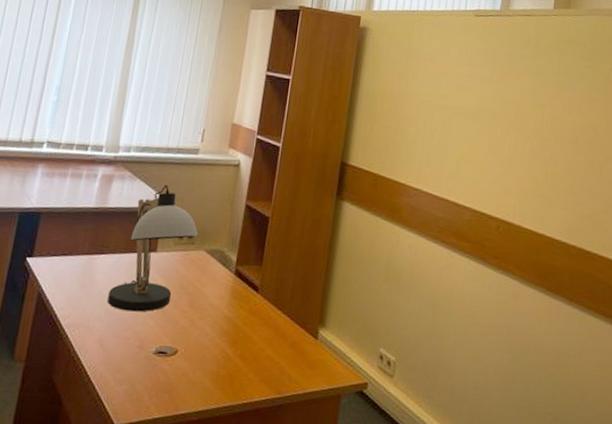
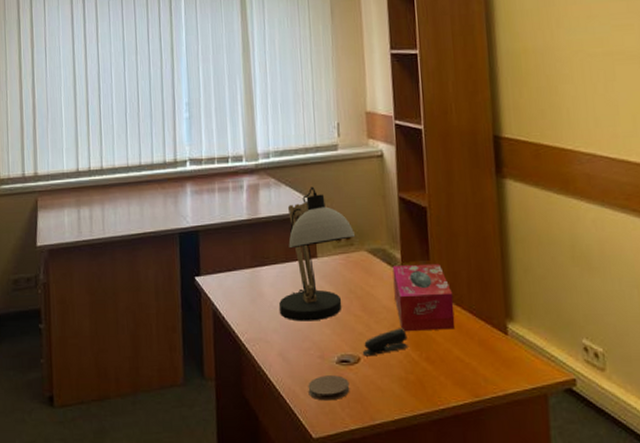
coaster: none [119,365,162,390] -> present [308,375,350,401]
stapler: none [181,325,227,350] -> present [362,328,408,357]
tissue box: none [222,267,277,331] -> present [392,263,455,332]

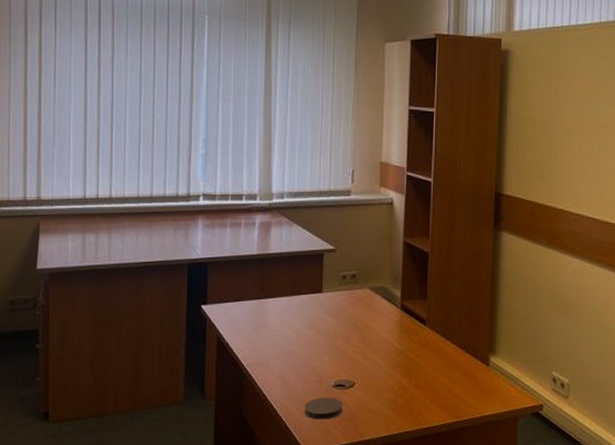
desk lamp: present [279,186,356,322] -> none [282,227,361,350]
stapler: present [362,328,408,357] -> none [357,358,400,382]
tissue box: present [392,263,455,332] -> none [392,302,445,361]

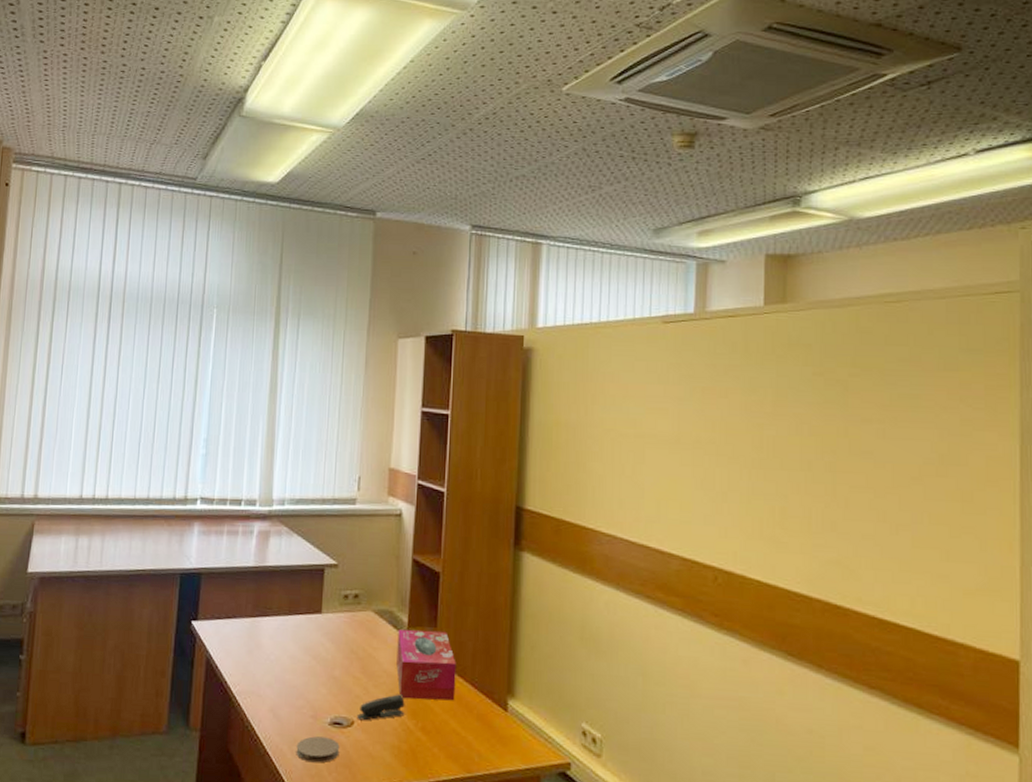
stapler: none [357,358,400,382] -> present [356,694,405,721]
tissue box: none [392,302,445,361] -> present [396,630,456,701]

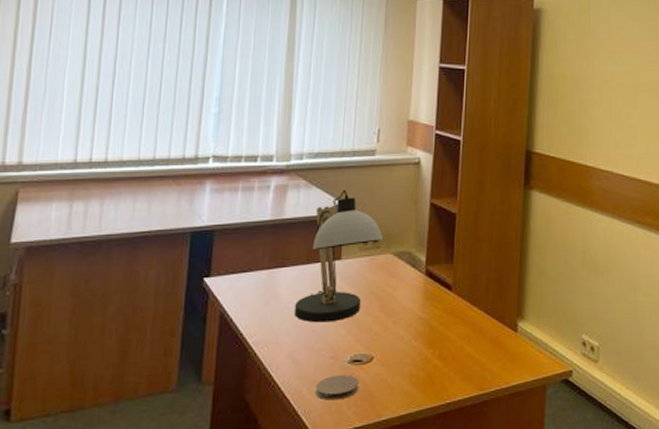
desk lamp: none [275,539,364,679] -> present [293,190,384,323]
stapler: present [356,694,405,721] -> none [376,327,423,356]
tissue box: present [396,630,456,701] -> none [415,266,471,331]

